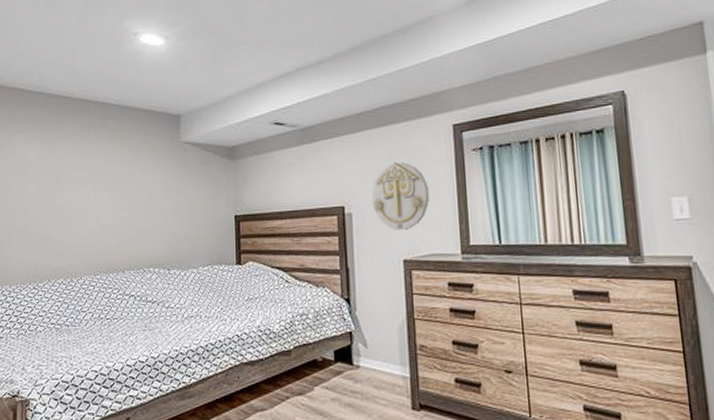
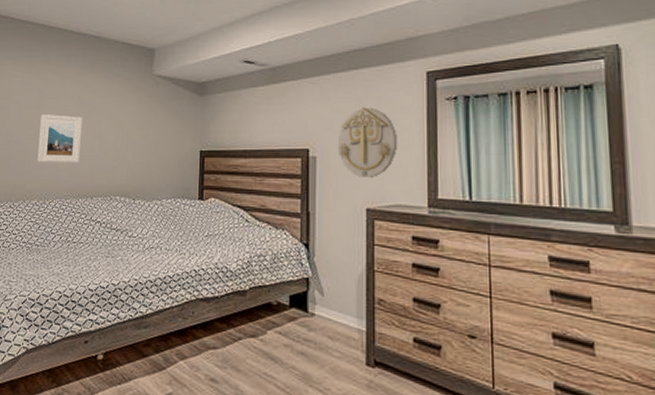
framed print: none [61,188,107,239] -> present [37,114,82,162]

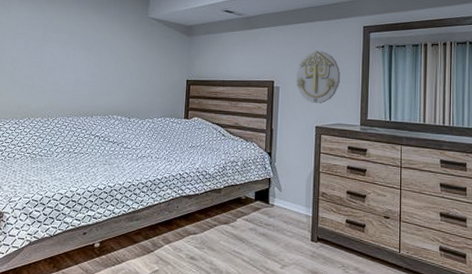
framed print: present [37,114,82,162] -> none [42,46,84,87]

